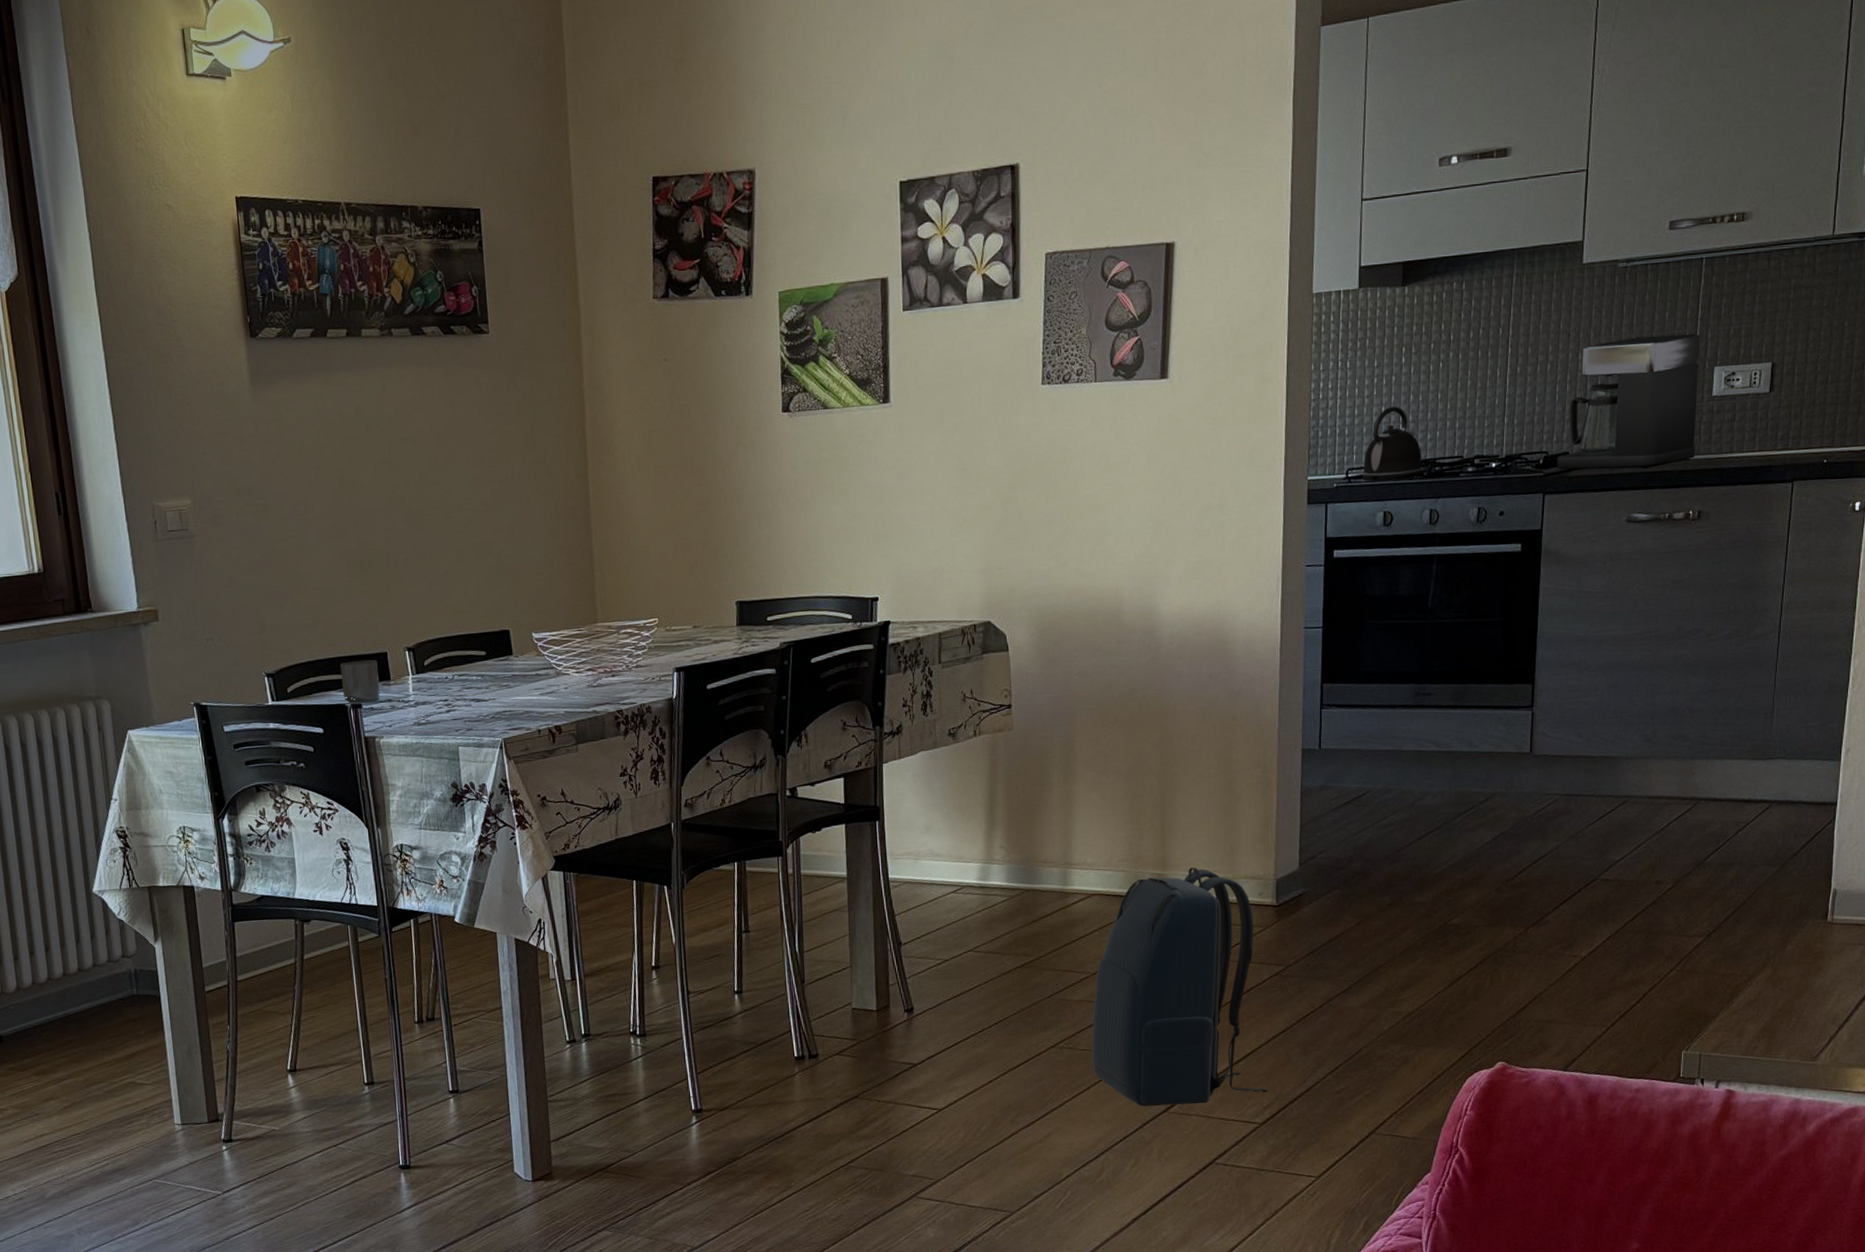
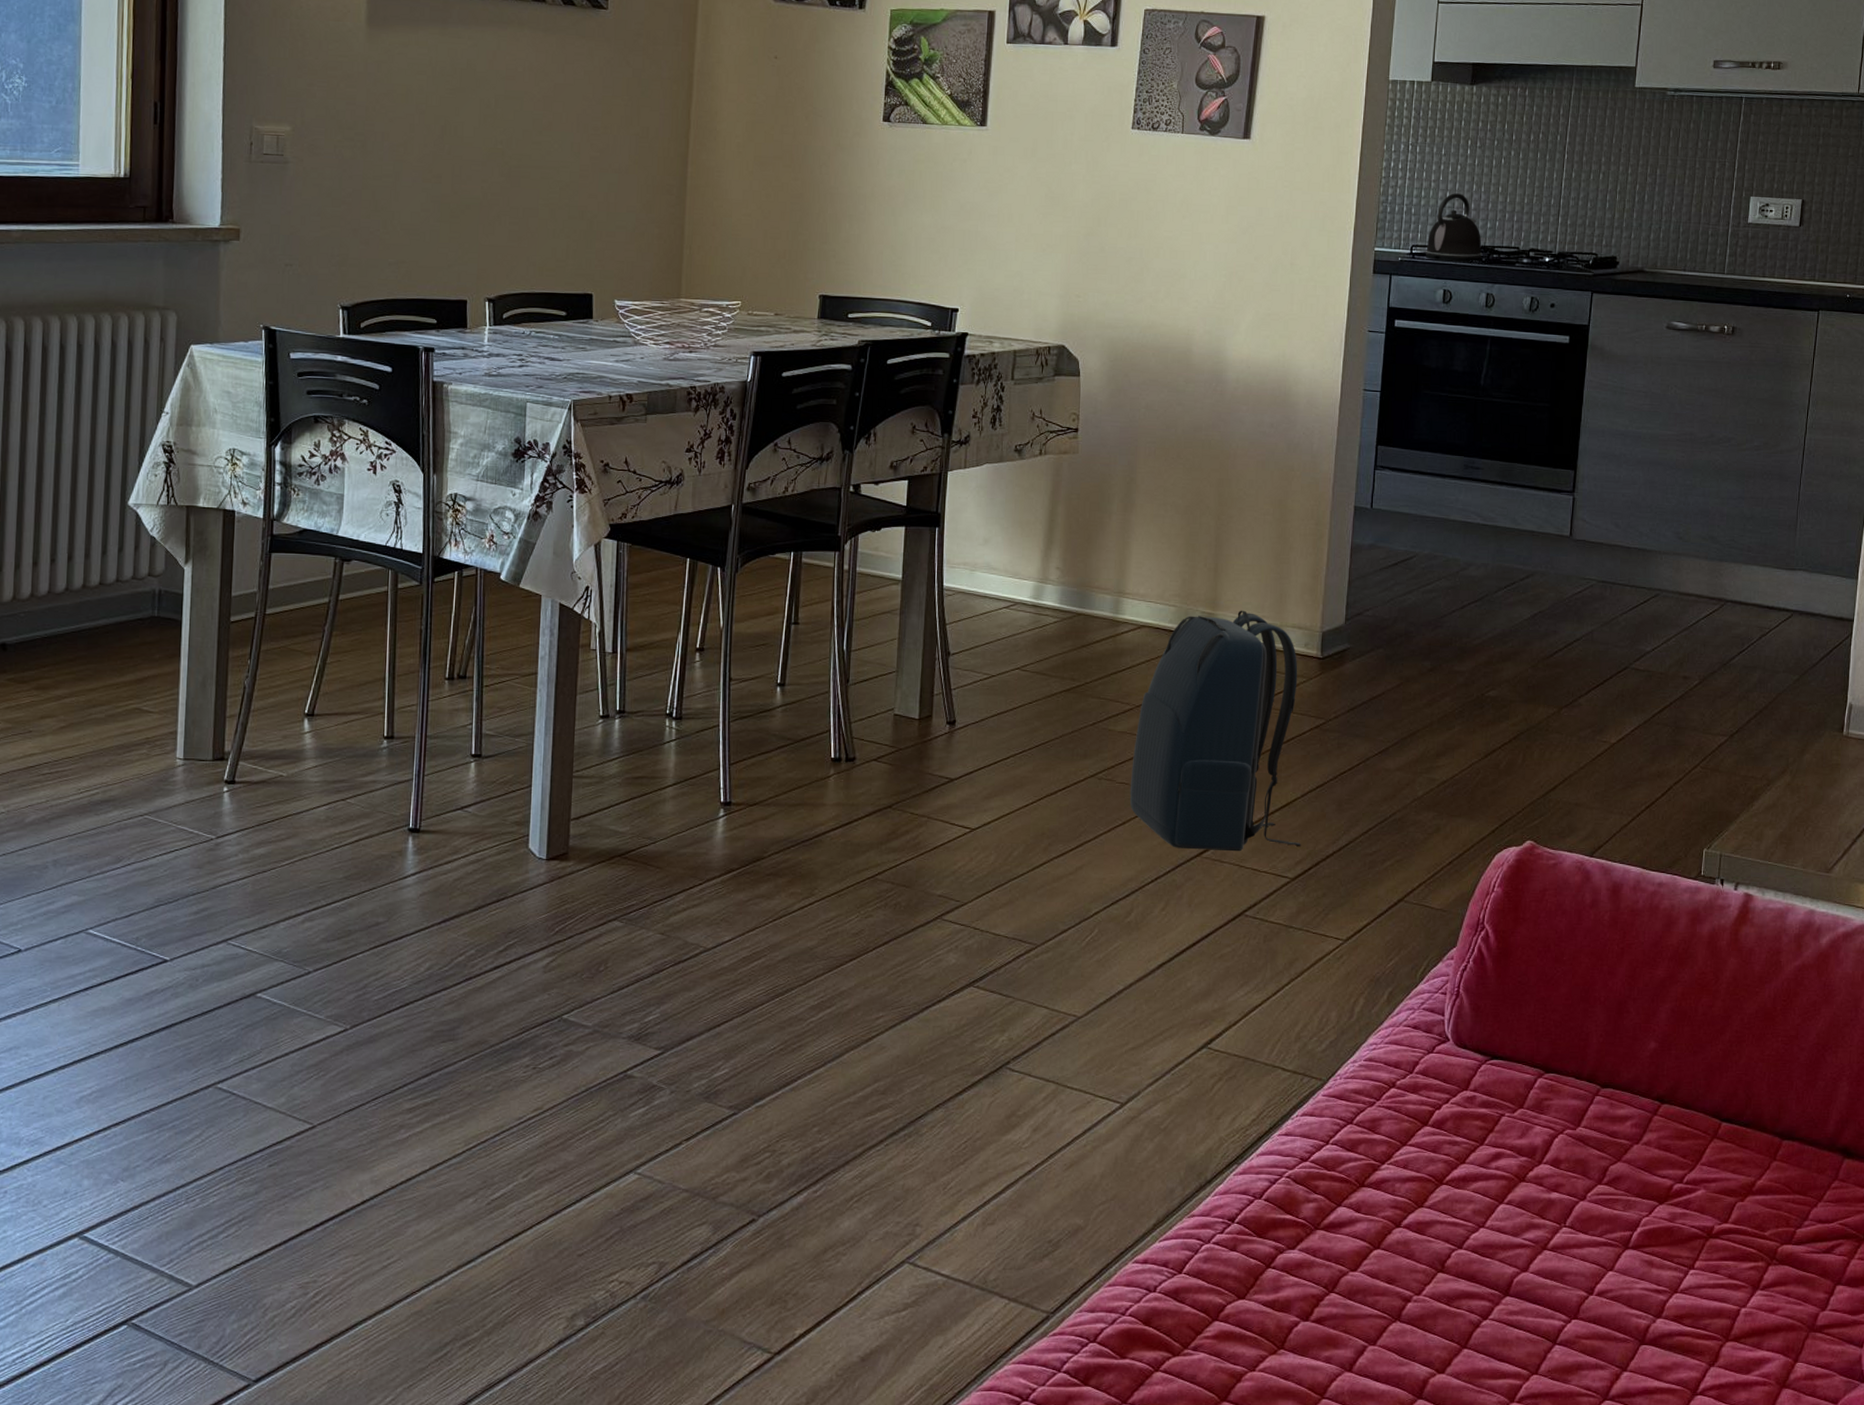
cup: present [340,659,380,704] -> none [416,304,456,348]
coffee maker: present [1557,333,1701,470] -> none [1605,160,1739,282]

